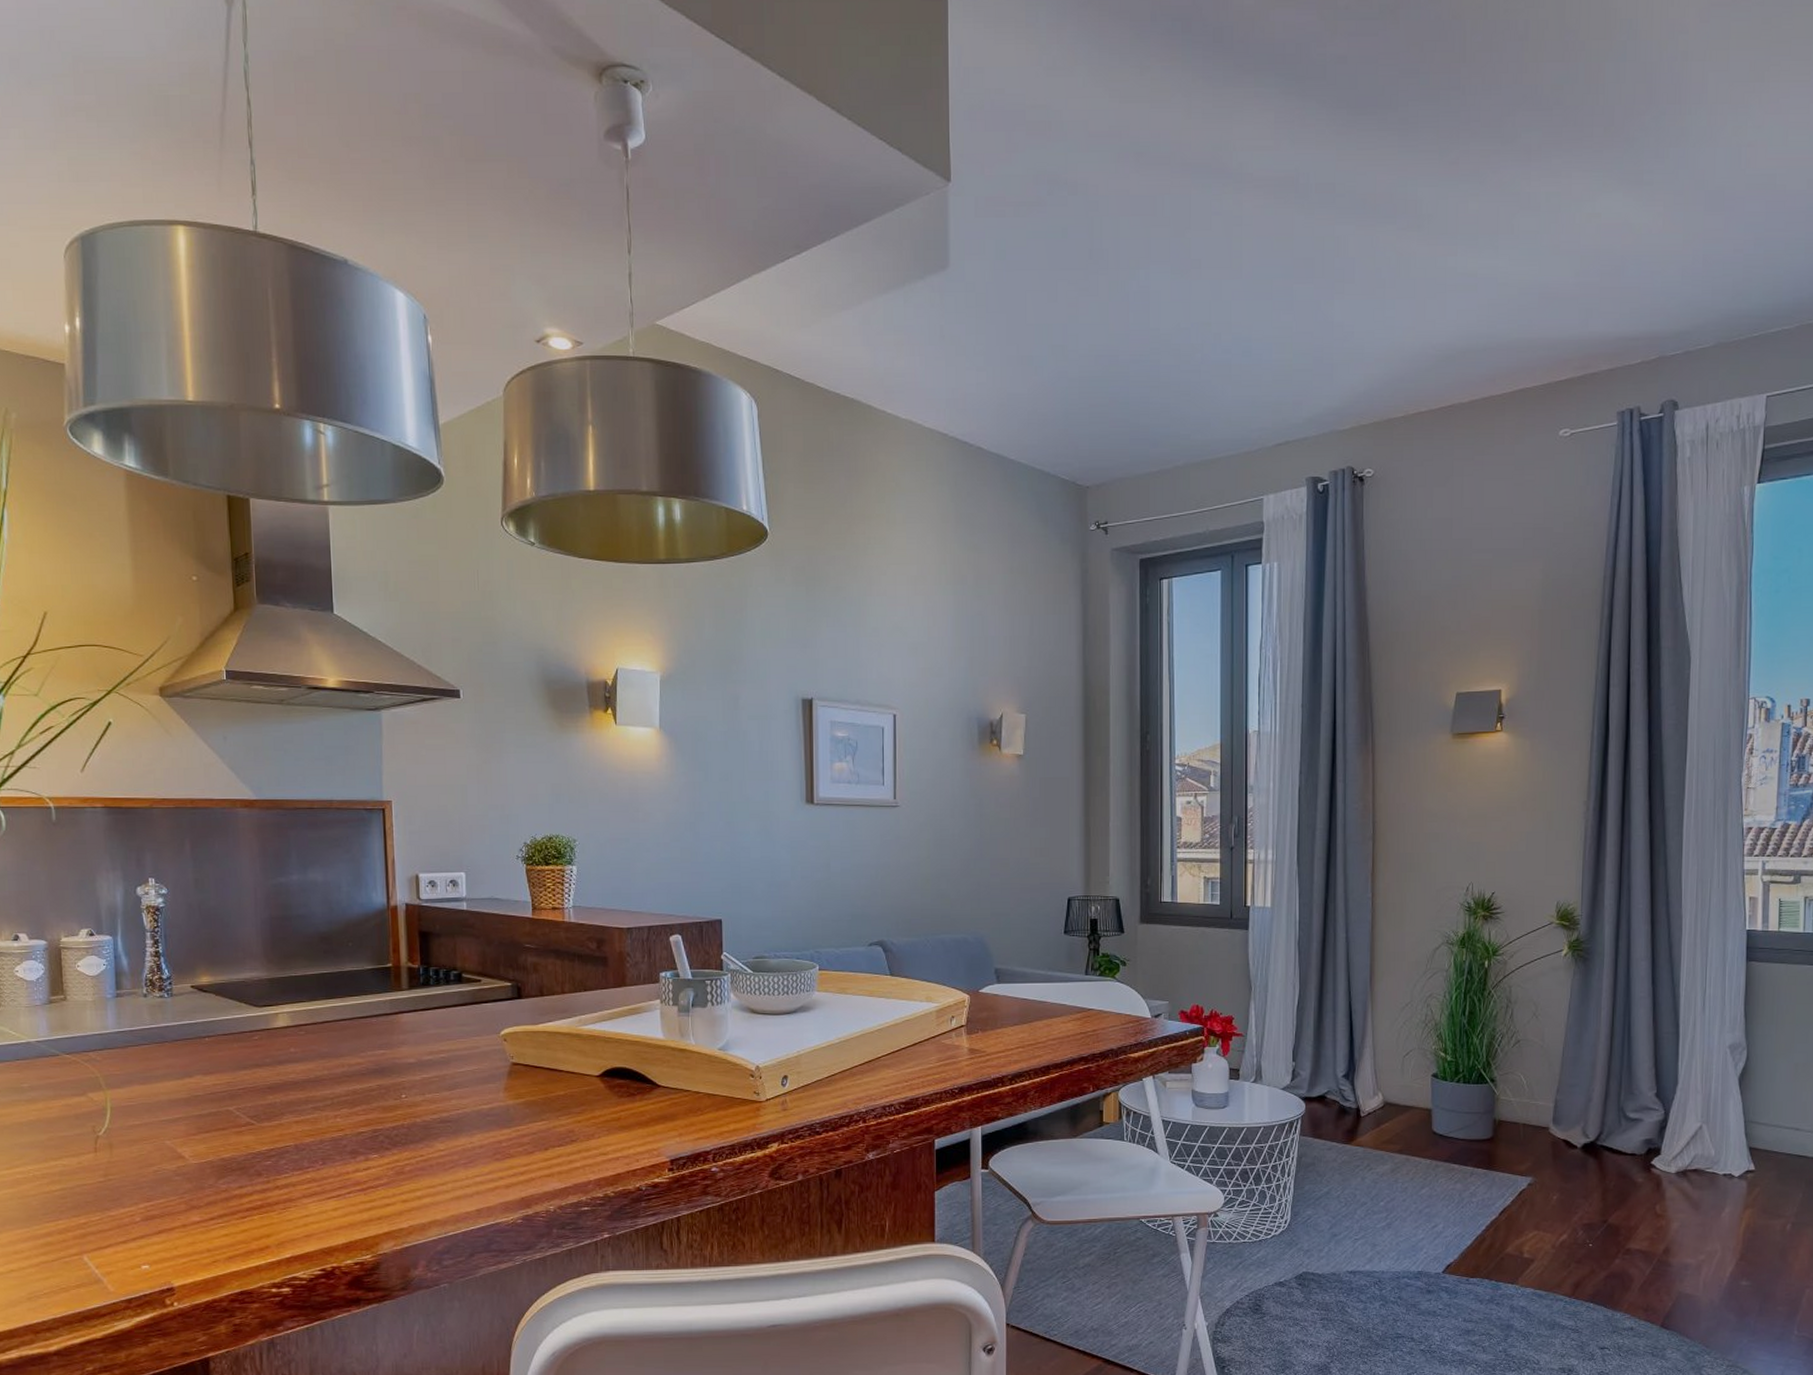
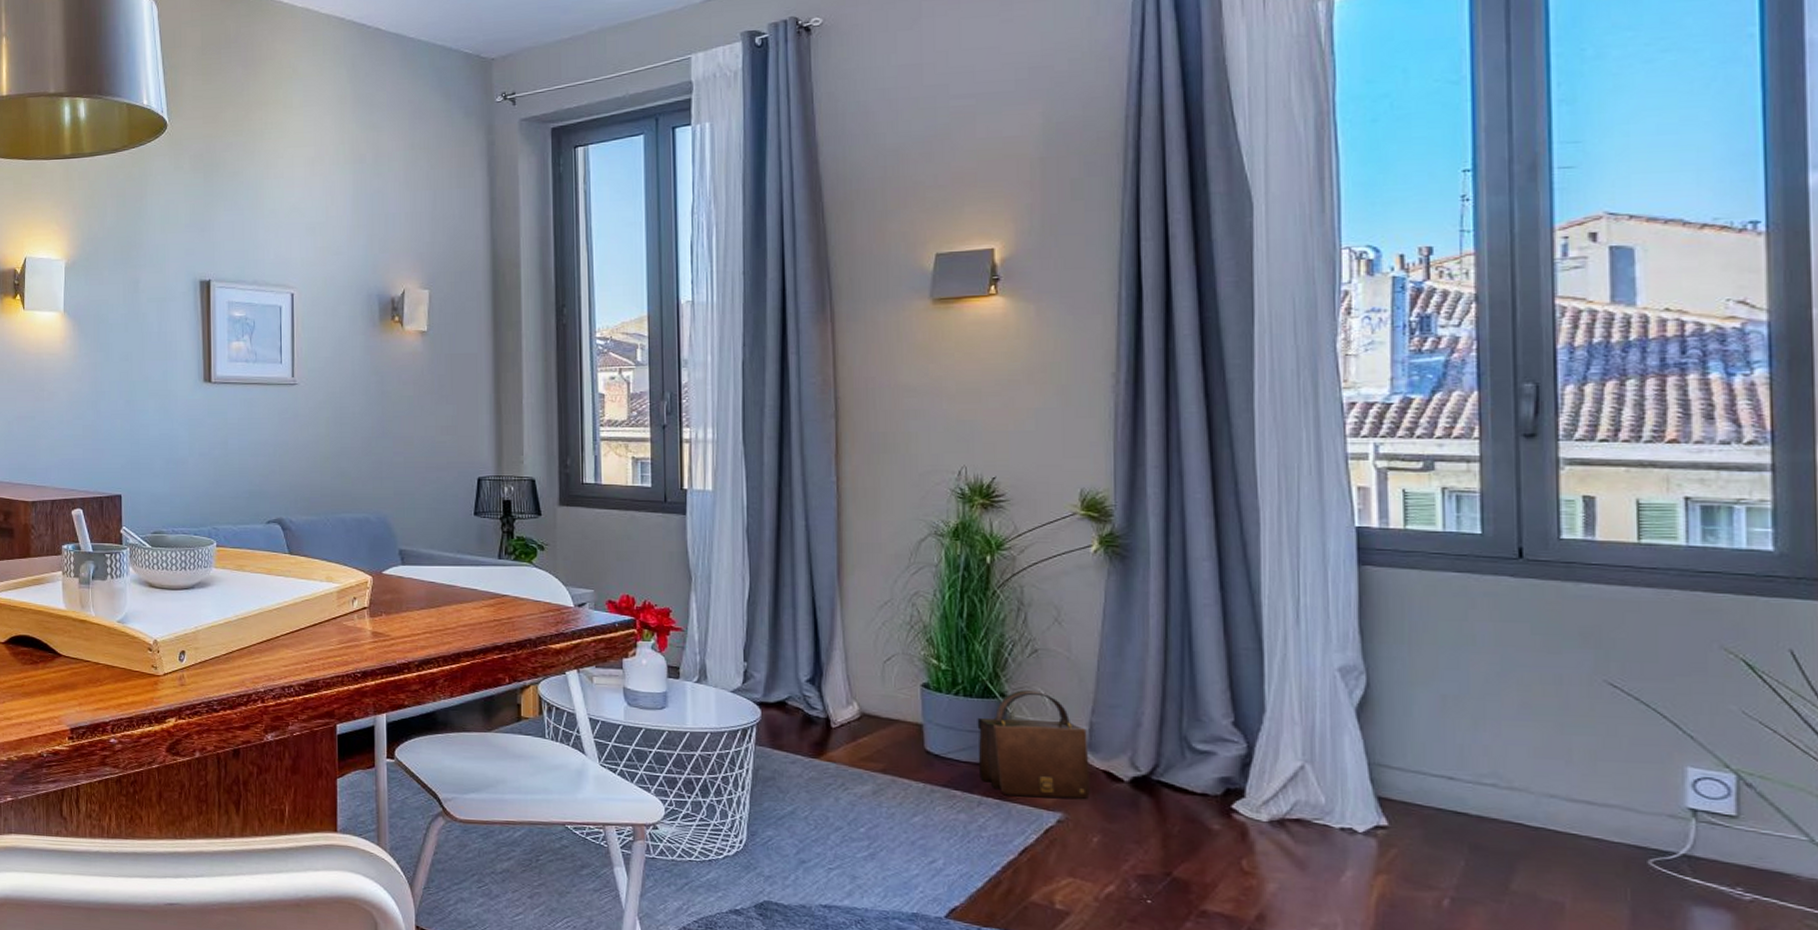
handbag: none [1472,1075,1553,1166] -> present [977,690,1090,800]

